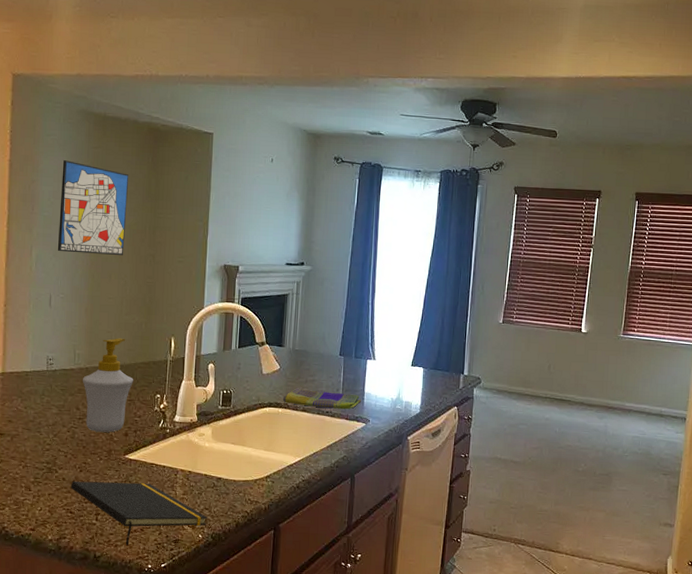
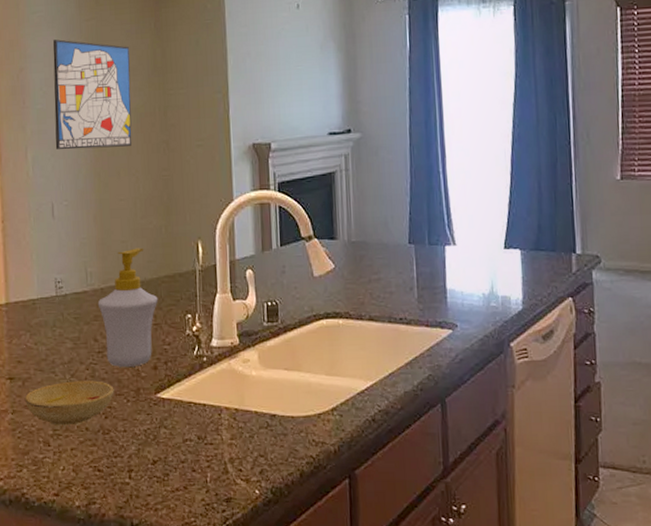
bowl: none [12,440,90,475] -> present [25,380,114,426]
notepad: present [70,481,207,546] -> none [96,428,264,509]
dish towel: present [282,387,362,410] -> none [342,290,444,314]

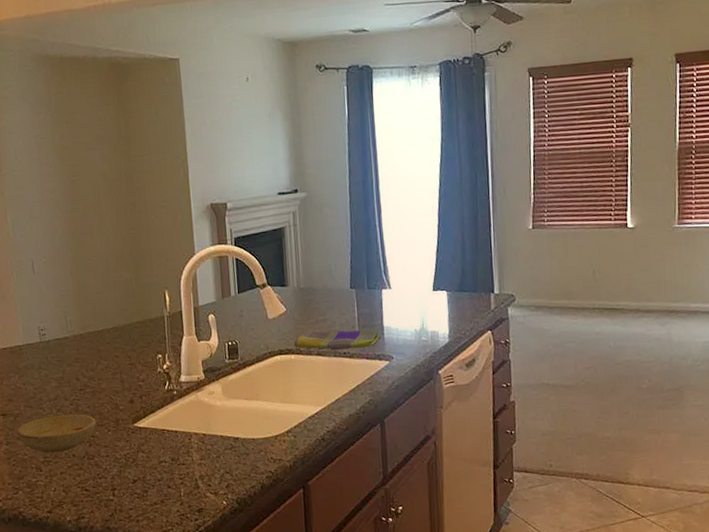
wall art: present [53,39,132,150] -> none [25,112,102,213]
soap bottle: present [97,248,158,368] -> none [78,298,132,402]
dish towel: none [342,290,444,314] -> present [293,329,381,350]

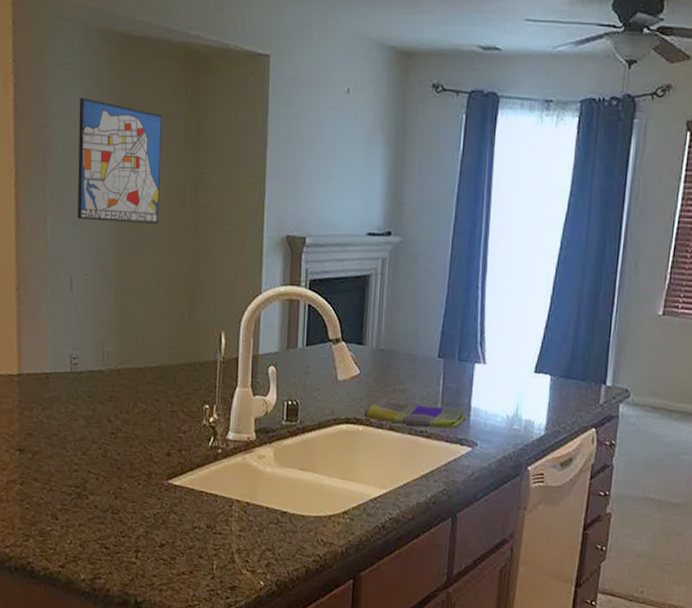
bowl: present [17,414,97,454] -> none [35,458,126,502]
wall art: none [25,112,102,213] -> present [77,98,163,224]

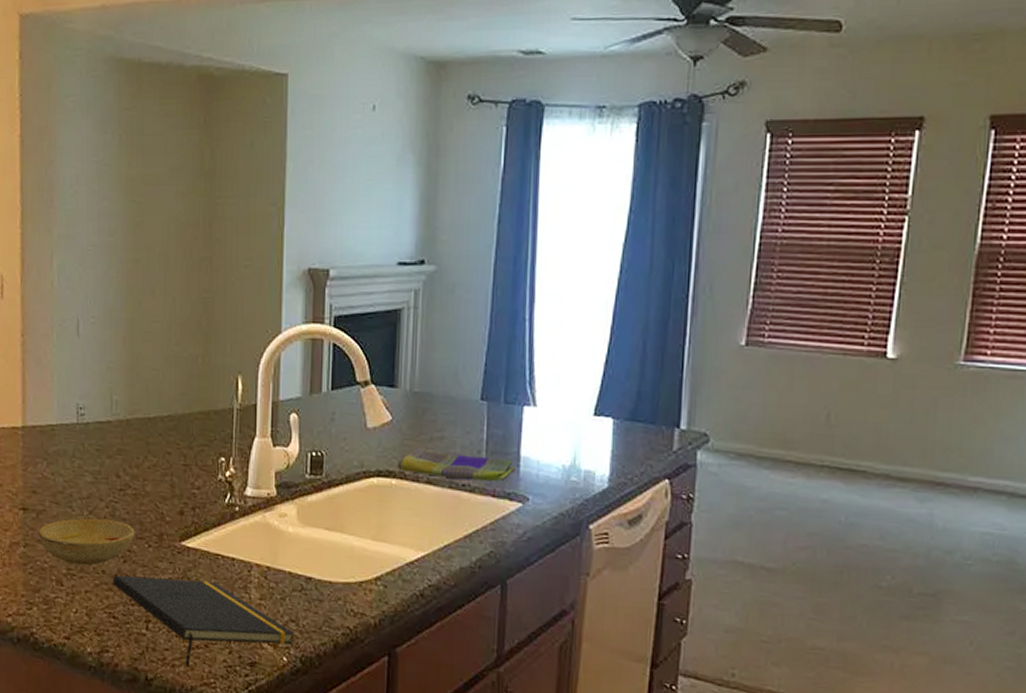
bowl: none [35,458,126,502] -> present [39,518,135,566]
wall art: present [77,98,163,224] -> none [84,130,174,260]
notepad: none [104,509,270,591] -> present [112,574,294,667]

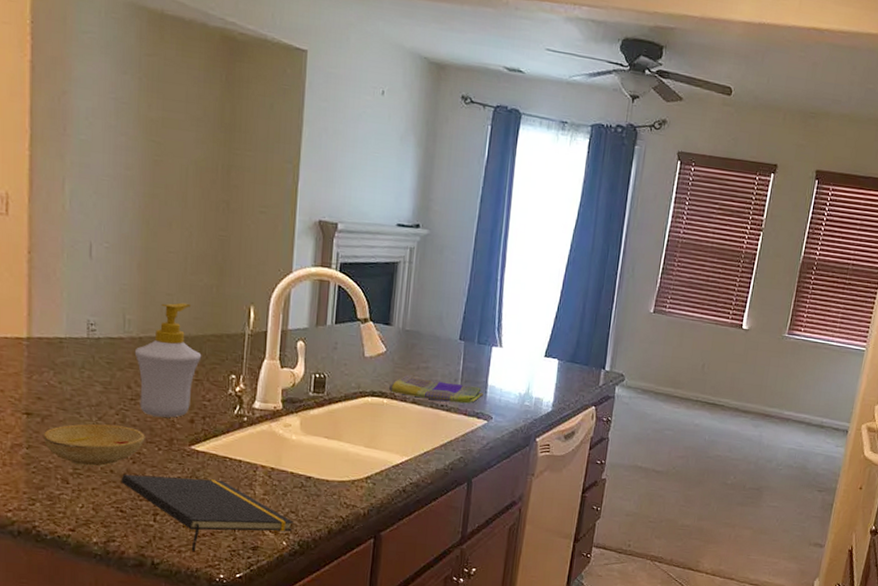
soap bottle: none [122,377,189,510] -> present [134,302,202,418]

